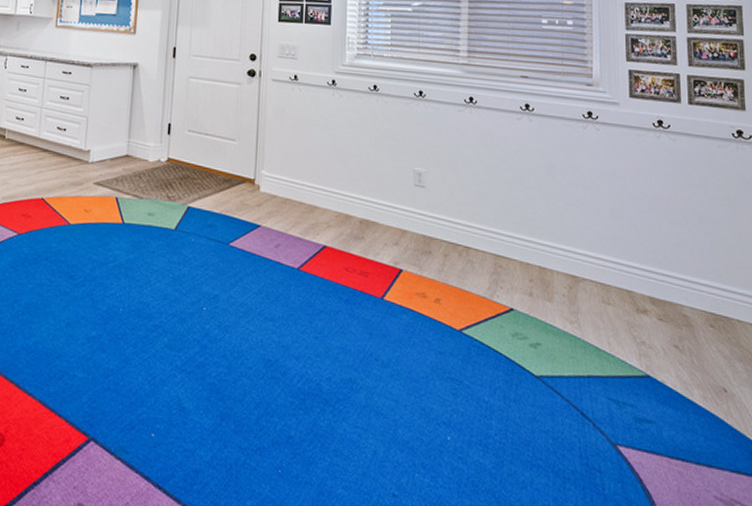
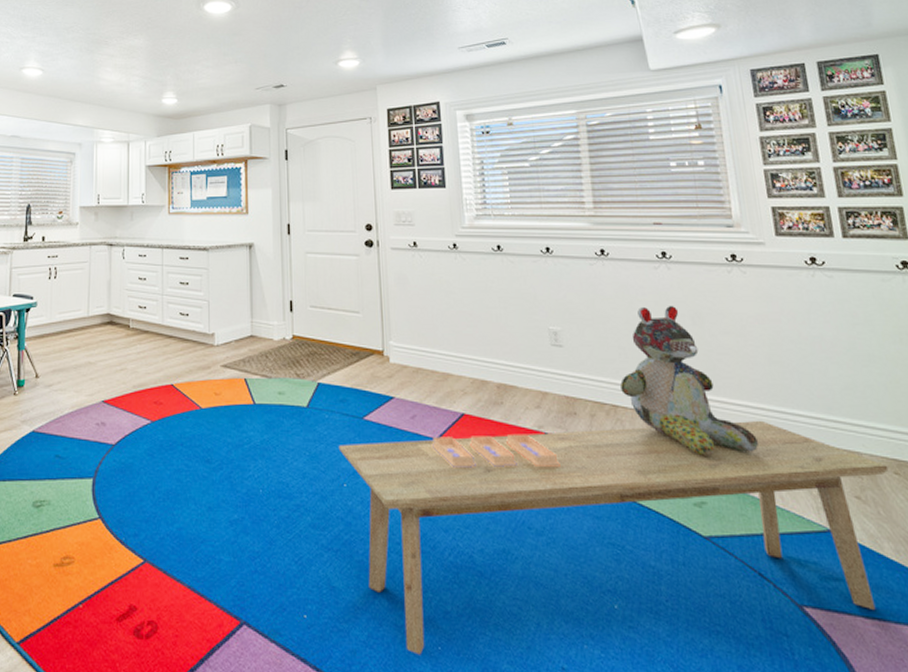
bench: none [201,268,705,477] -> present [338,420,889,655]
organizer tray: none [291,266,411,303] -> present [431,433,560,469]
stuffed bear: none [475,155,593,301] -> present [620,306,758,456]

